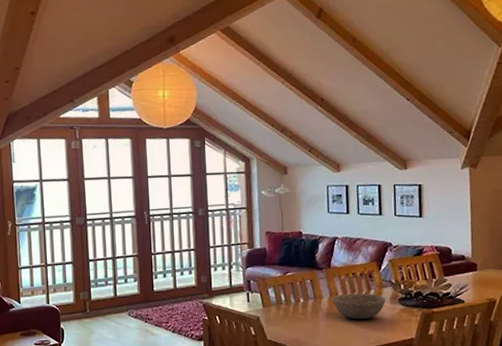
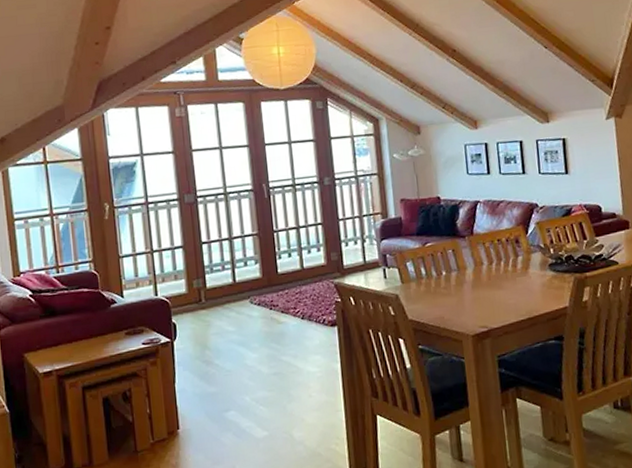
bowl: present [332,293,386,320] -> none [477,260,535,291]

